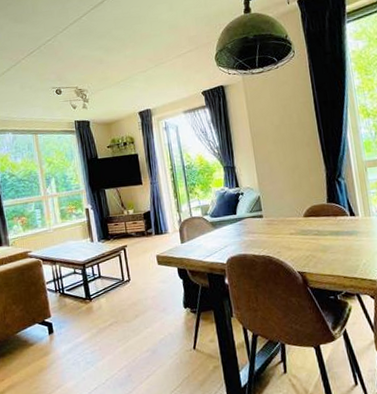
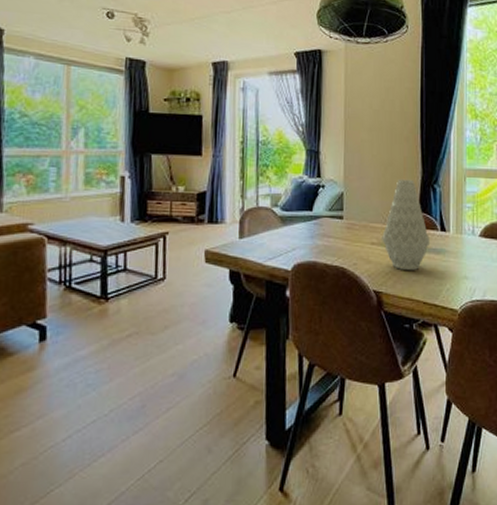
vase: none [298,177,343,253] -> present [382,178,431,271]

